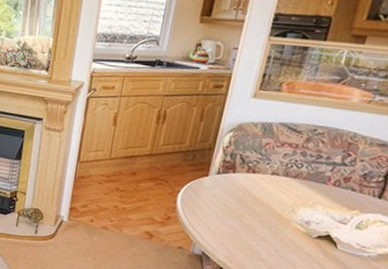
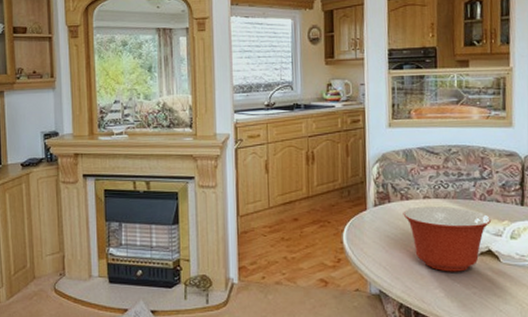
mixing bowl: none [245,181,341,250] -> present [403,205,492,272]

